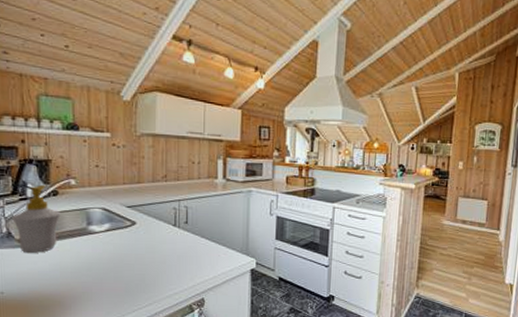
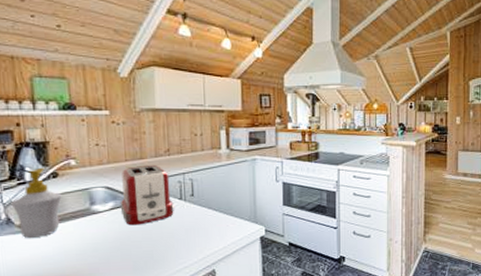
toaster: none [115,189,168,249] -> present [120,164,174,226]

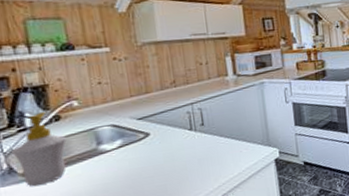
toaster: present [120,164,174,226] -> none [127,97,185,162]

